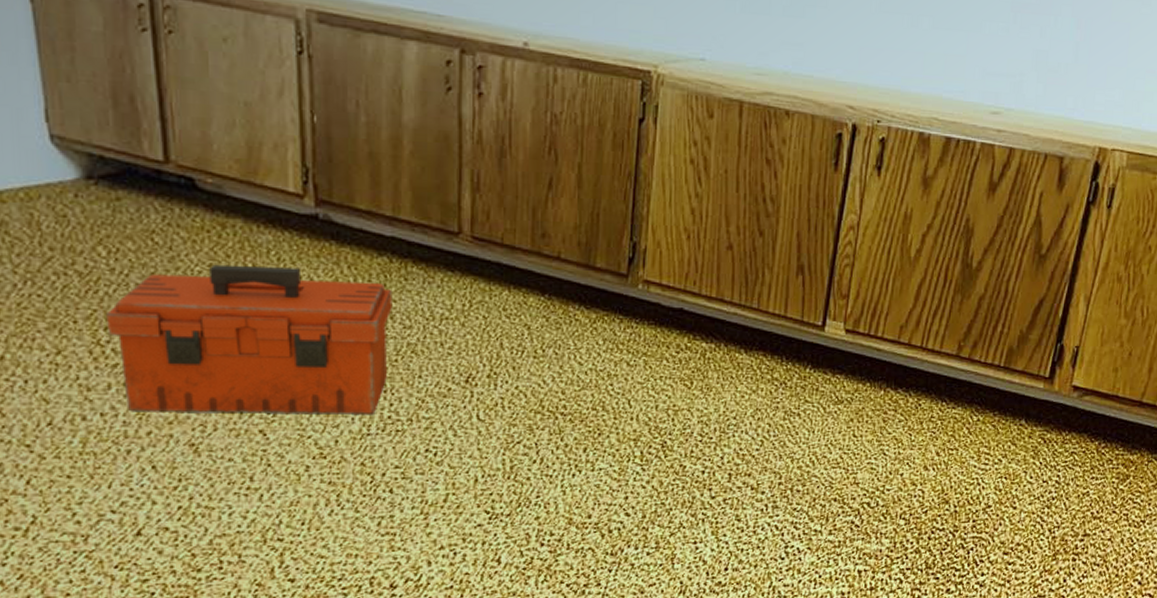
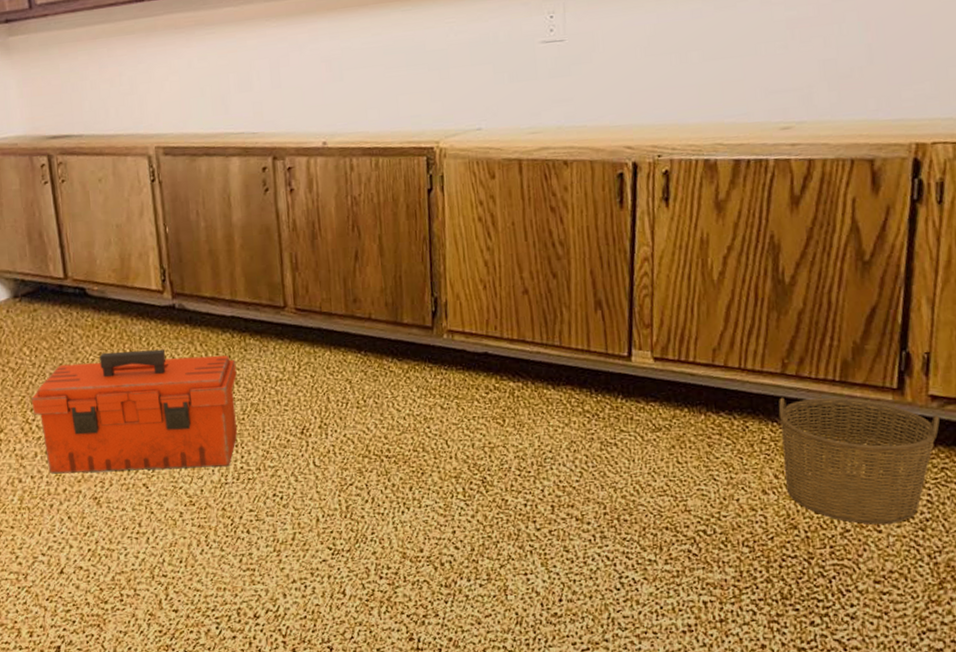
basket: none [944,378,1077,501] -> present [778,397,940,525]

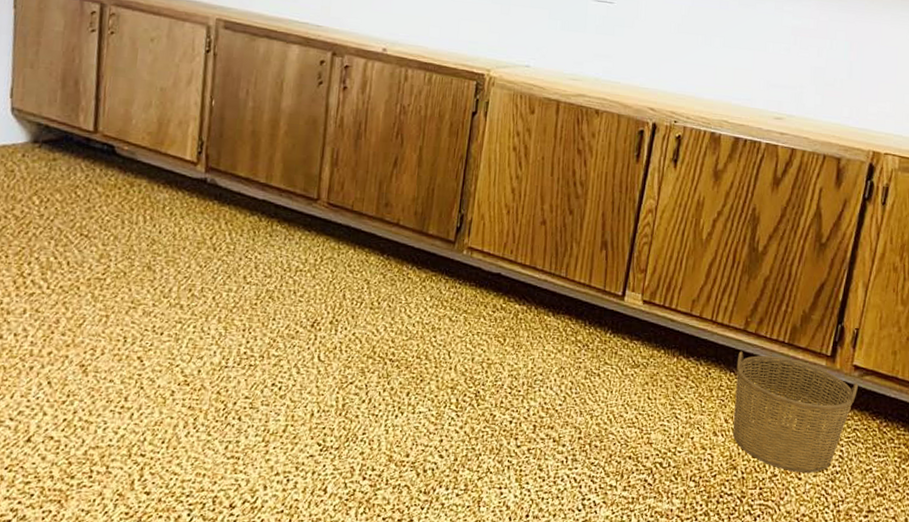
toolbox: present [31,349,237,474] -> none [30,215,259,349]

